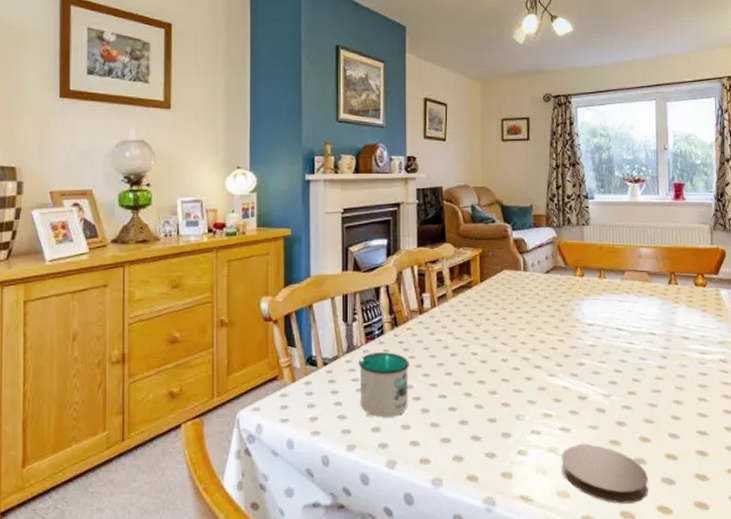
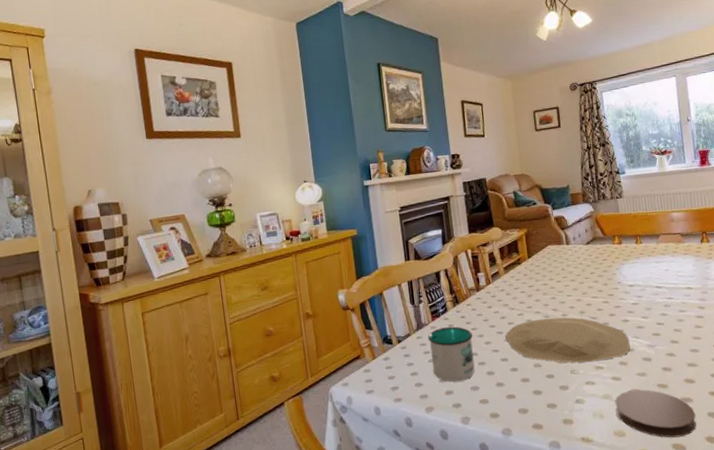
plate: none [447,352,583,408] -> present [506,317,630,363]

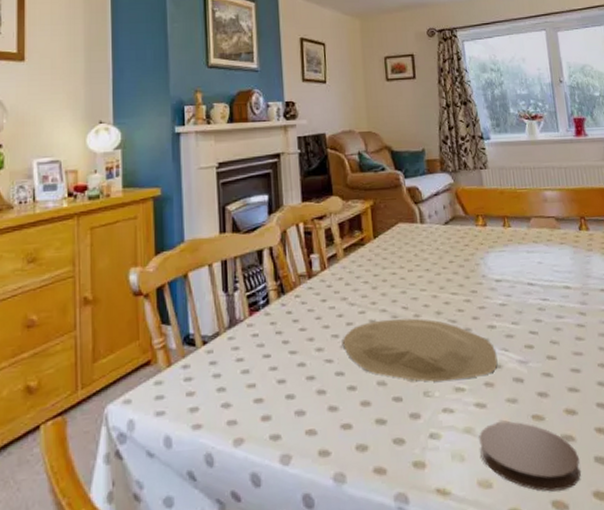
mug: present [427,326,475,382] -> none [242,324,301,403]

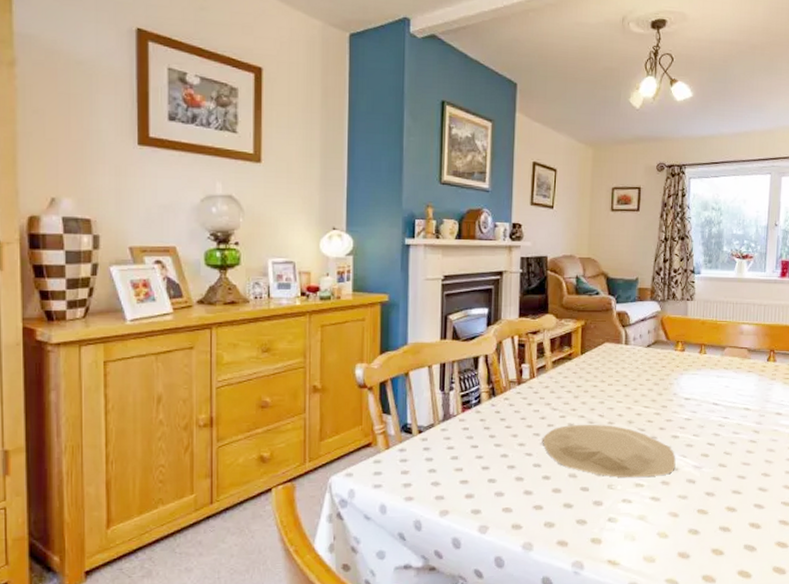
coaster: present [479,421,581,492] -> none [649,513,732,568]

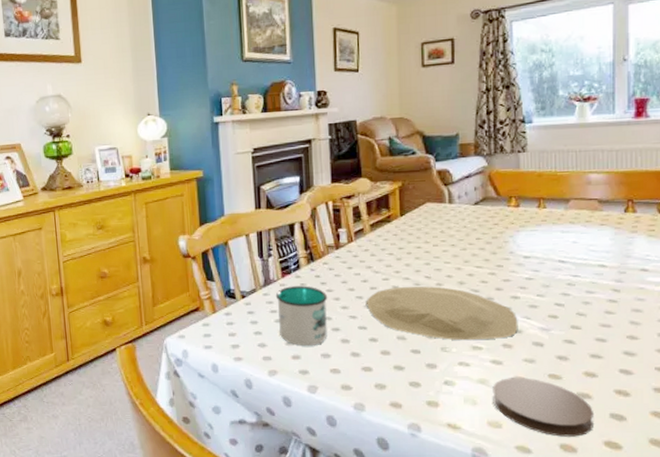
mug: none [453,421,506,485] -> present [275,286,328,347]
coaster: none [649,513,732,568] -> present [492,377,595,437]

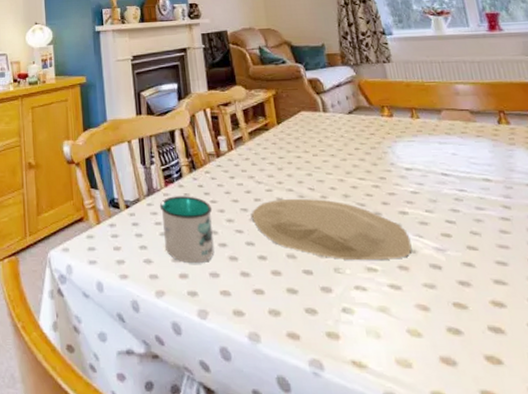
coaster: present [492,377,595,437] -> none [395,306,514,381]

